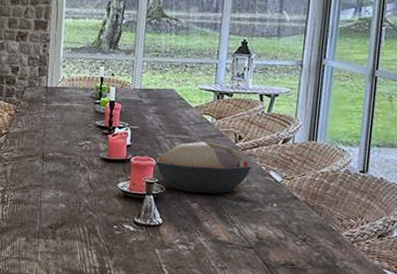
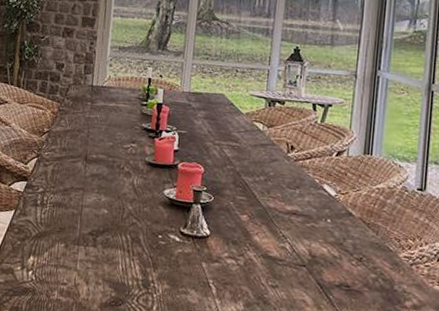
decorative bowl: present [155,142,252,194] -> none [203,150,304,206]

